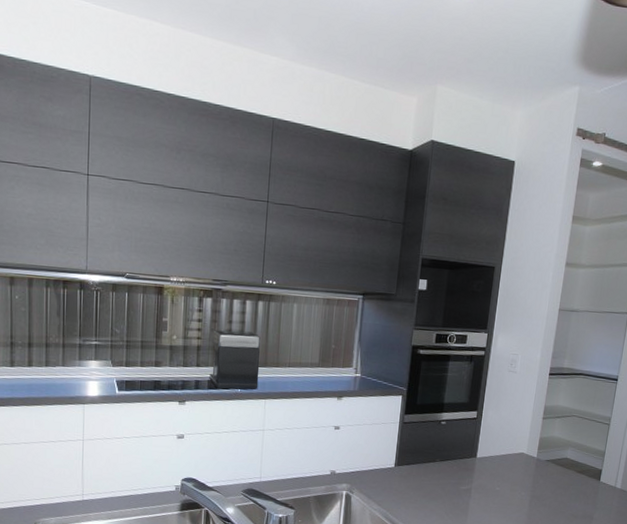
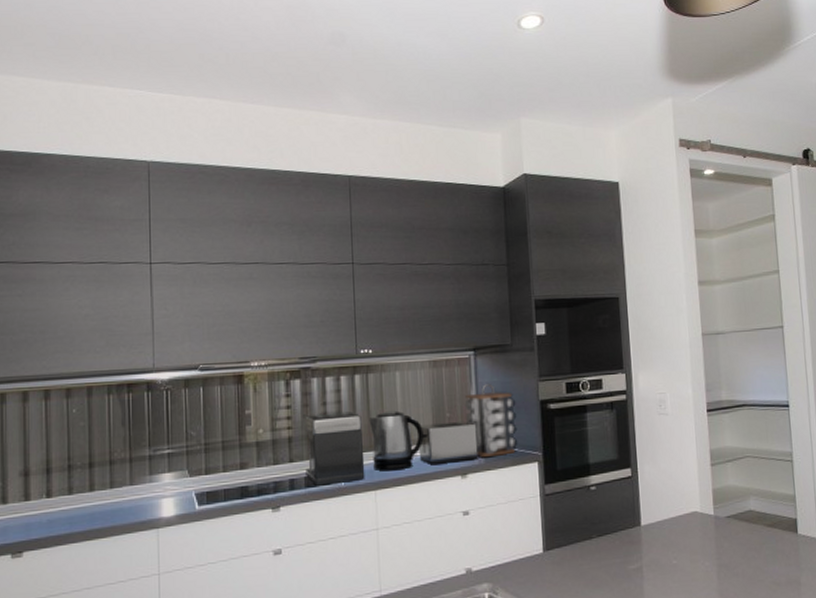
kettle: none [266,336,311,386] -> present [369,410,424,471]
toaster: none [305,351,356,387] -> present [418,421,478,466]
spice rack: none [348,324,390,387] -> present [464,383,517,458]

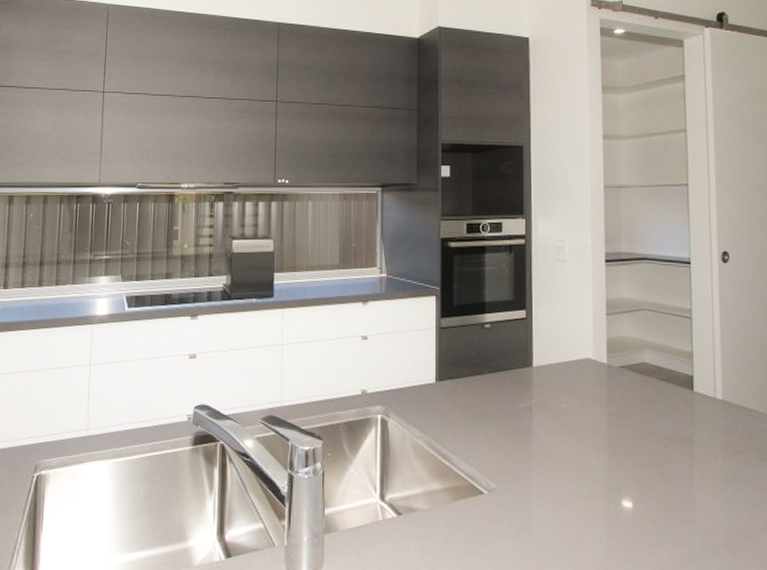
kettle: present [369,410,424,471] -> none [281,237,330,292]
toaster: present [418,421,478,466] -> none [325,251,380,291]
spice rack: present [464,383,517,458] -> none [369,218,417,288]

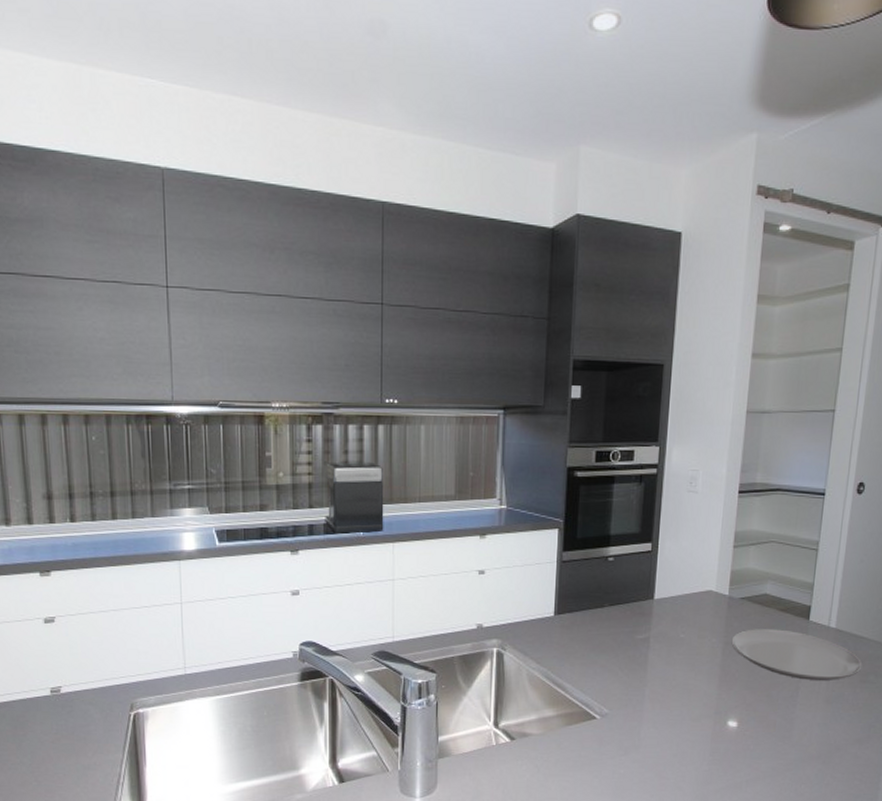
plate: none [615,399,758,457] -> present [731,629,863,680]

